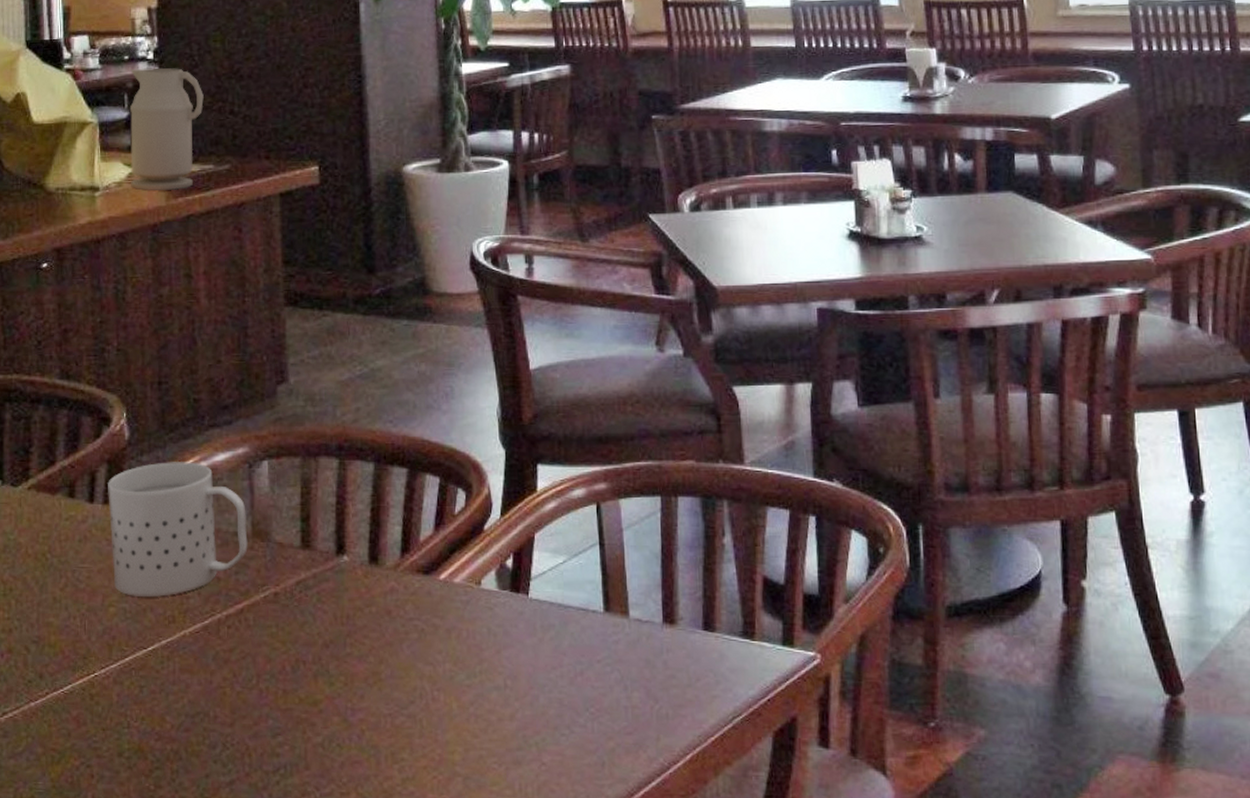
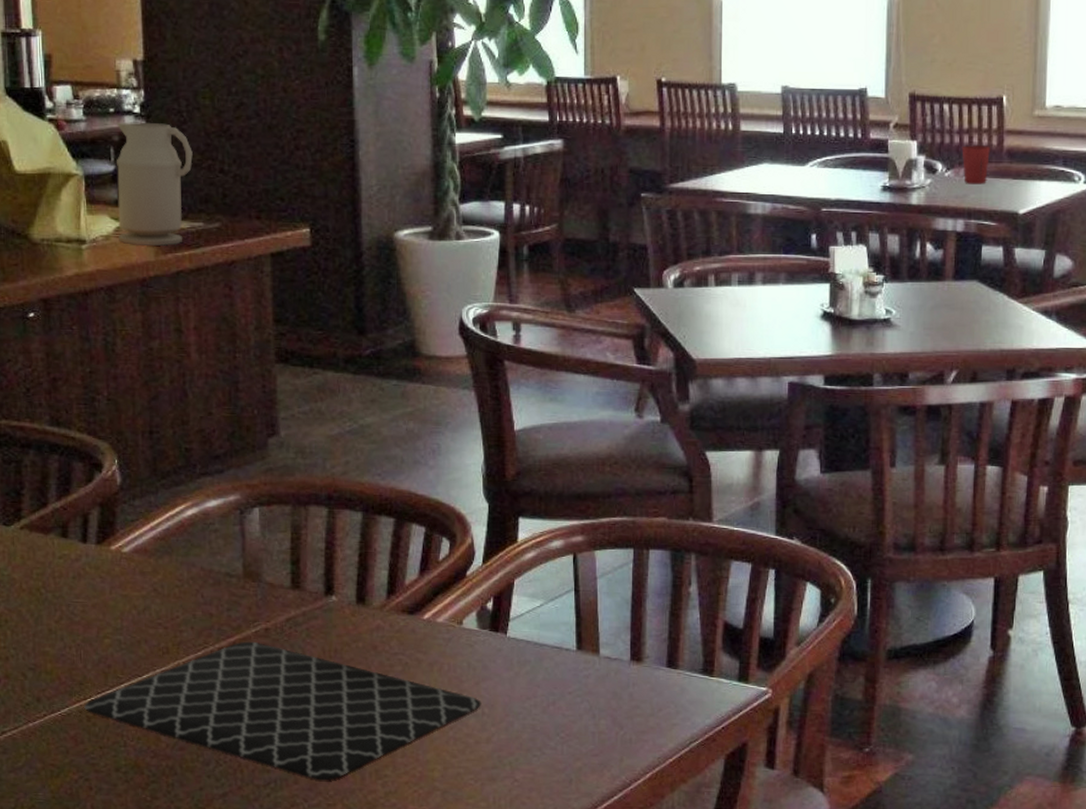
placemat: none [87,607,504,766] -> present [84,641,482,781]
mug: present [108,462,248,597] -> none [100,506,240,630]
cup: none [984,49,1015,91] -> present [962,145,990,185]

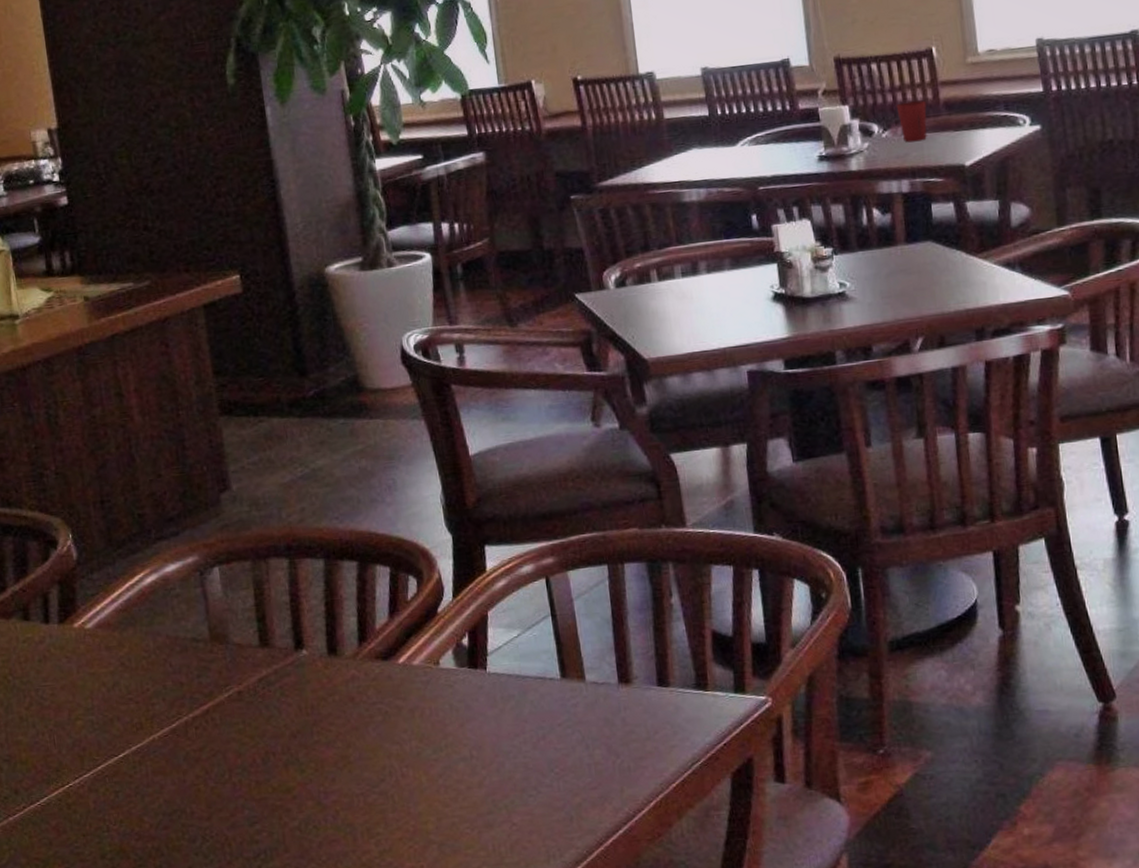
placemat: present [84,641,482,781] -> none [63,706,469,846]
water jug: present [116,122,193,246] -> none [37,188,116,315]

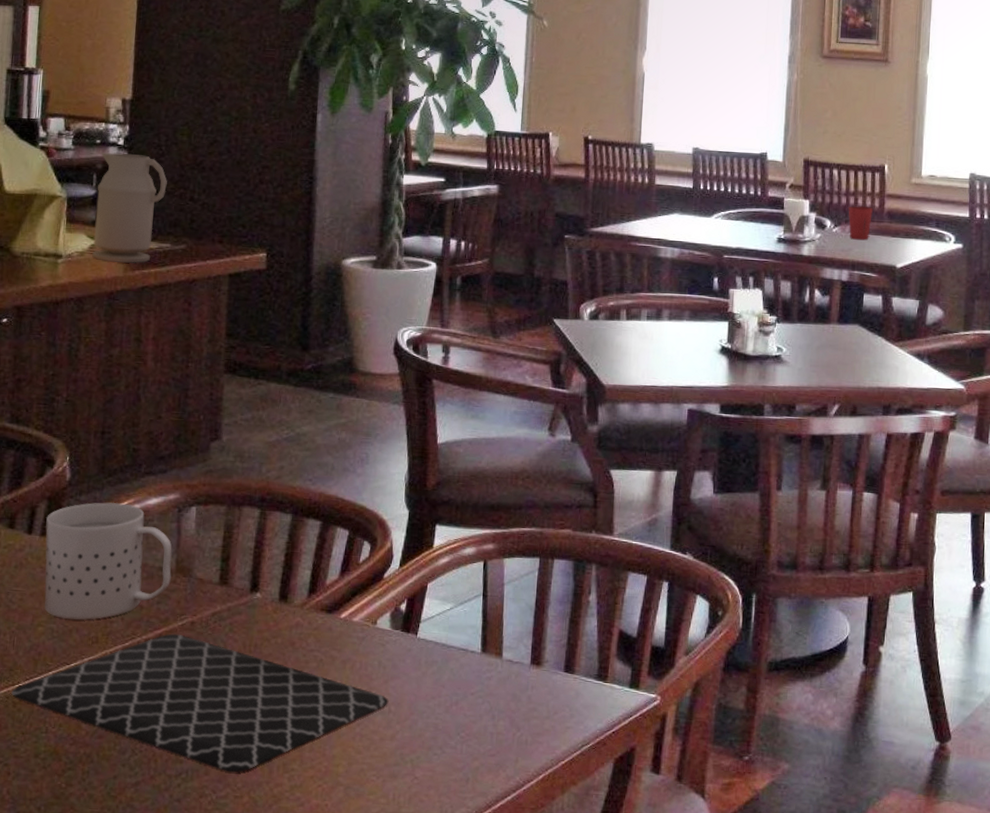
water jug: none [37,188,116,315] -> present [92,152,167,263]
mug: none [61,575,208,708] -> present [44,502,172,620]
placemat: none [63,706,469,846] -> present [11,633,389,773]

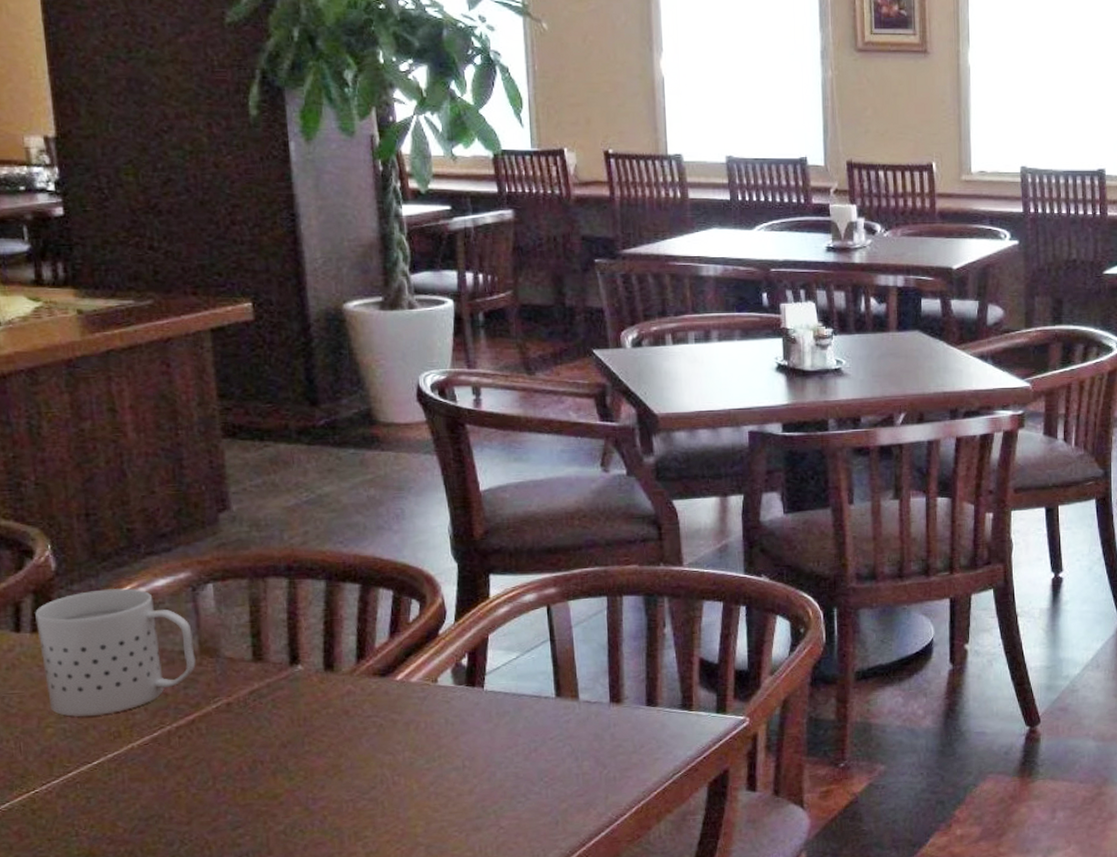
placemat: present [11,633,389,773] -> none [27,717,462,849]
water jug: present [92,152,167,263] -> none [28,200,118,327]
cup: present [848,206,873,241] -> none [898,208,924,243]

